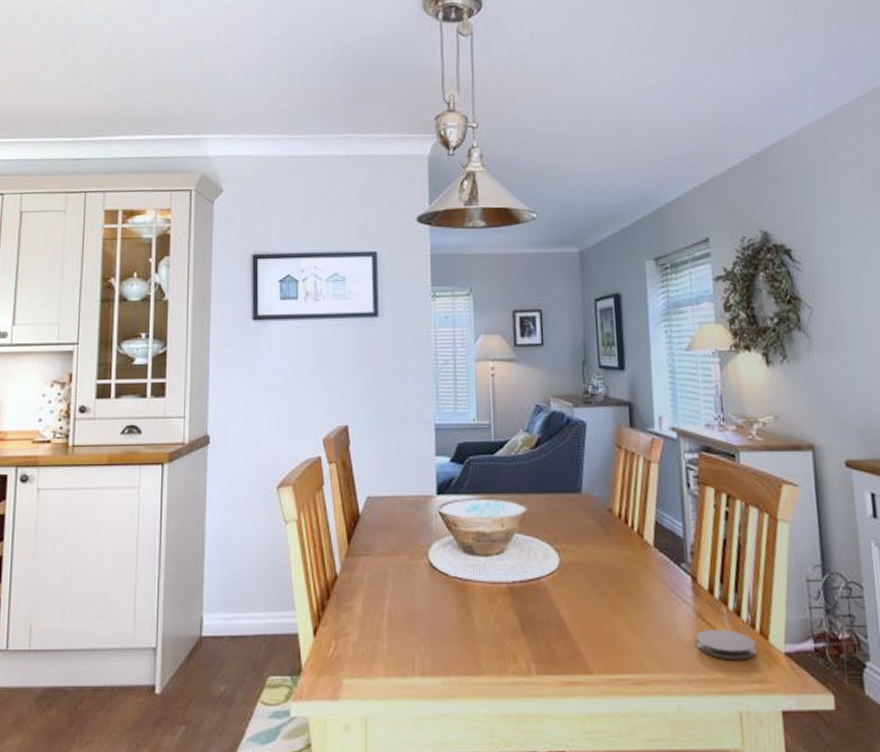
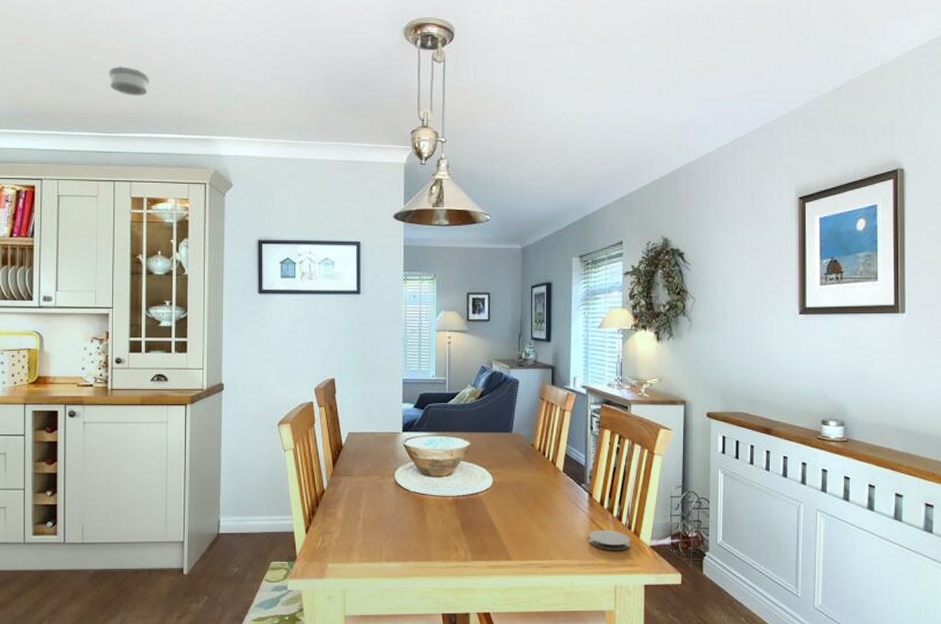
smoke detector: none [83,61,129,94] -> present [108,65,149,95]

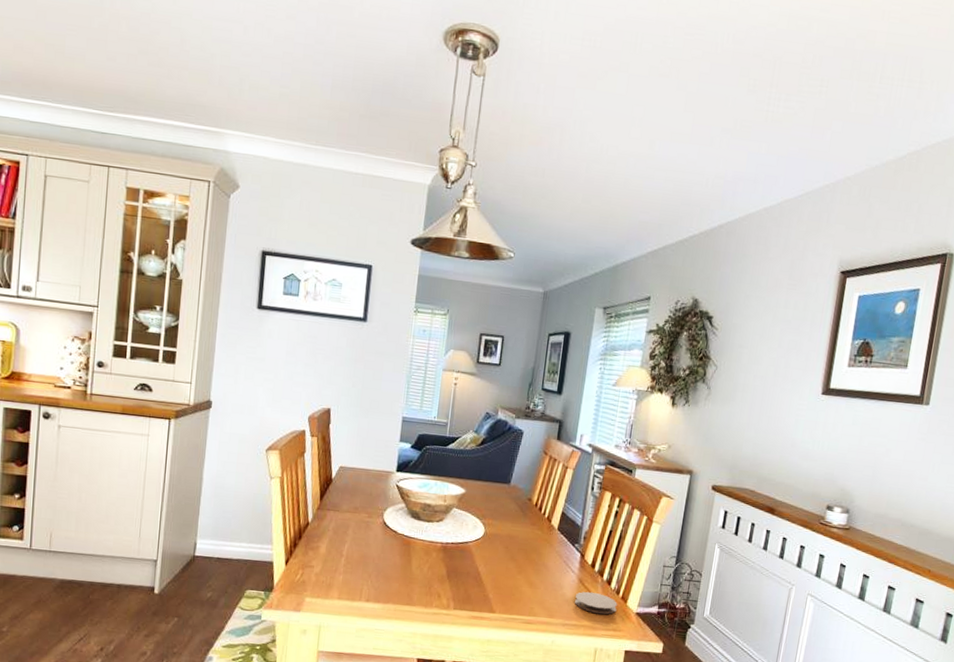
smoke detector: present [108,65,149,95] -> none [110,35,156,73]

